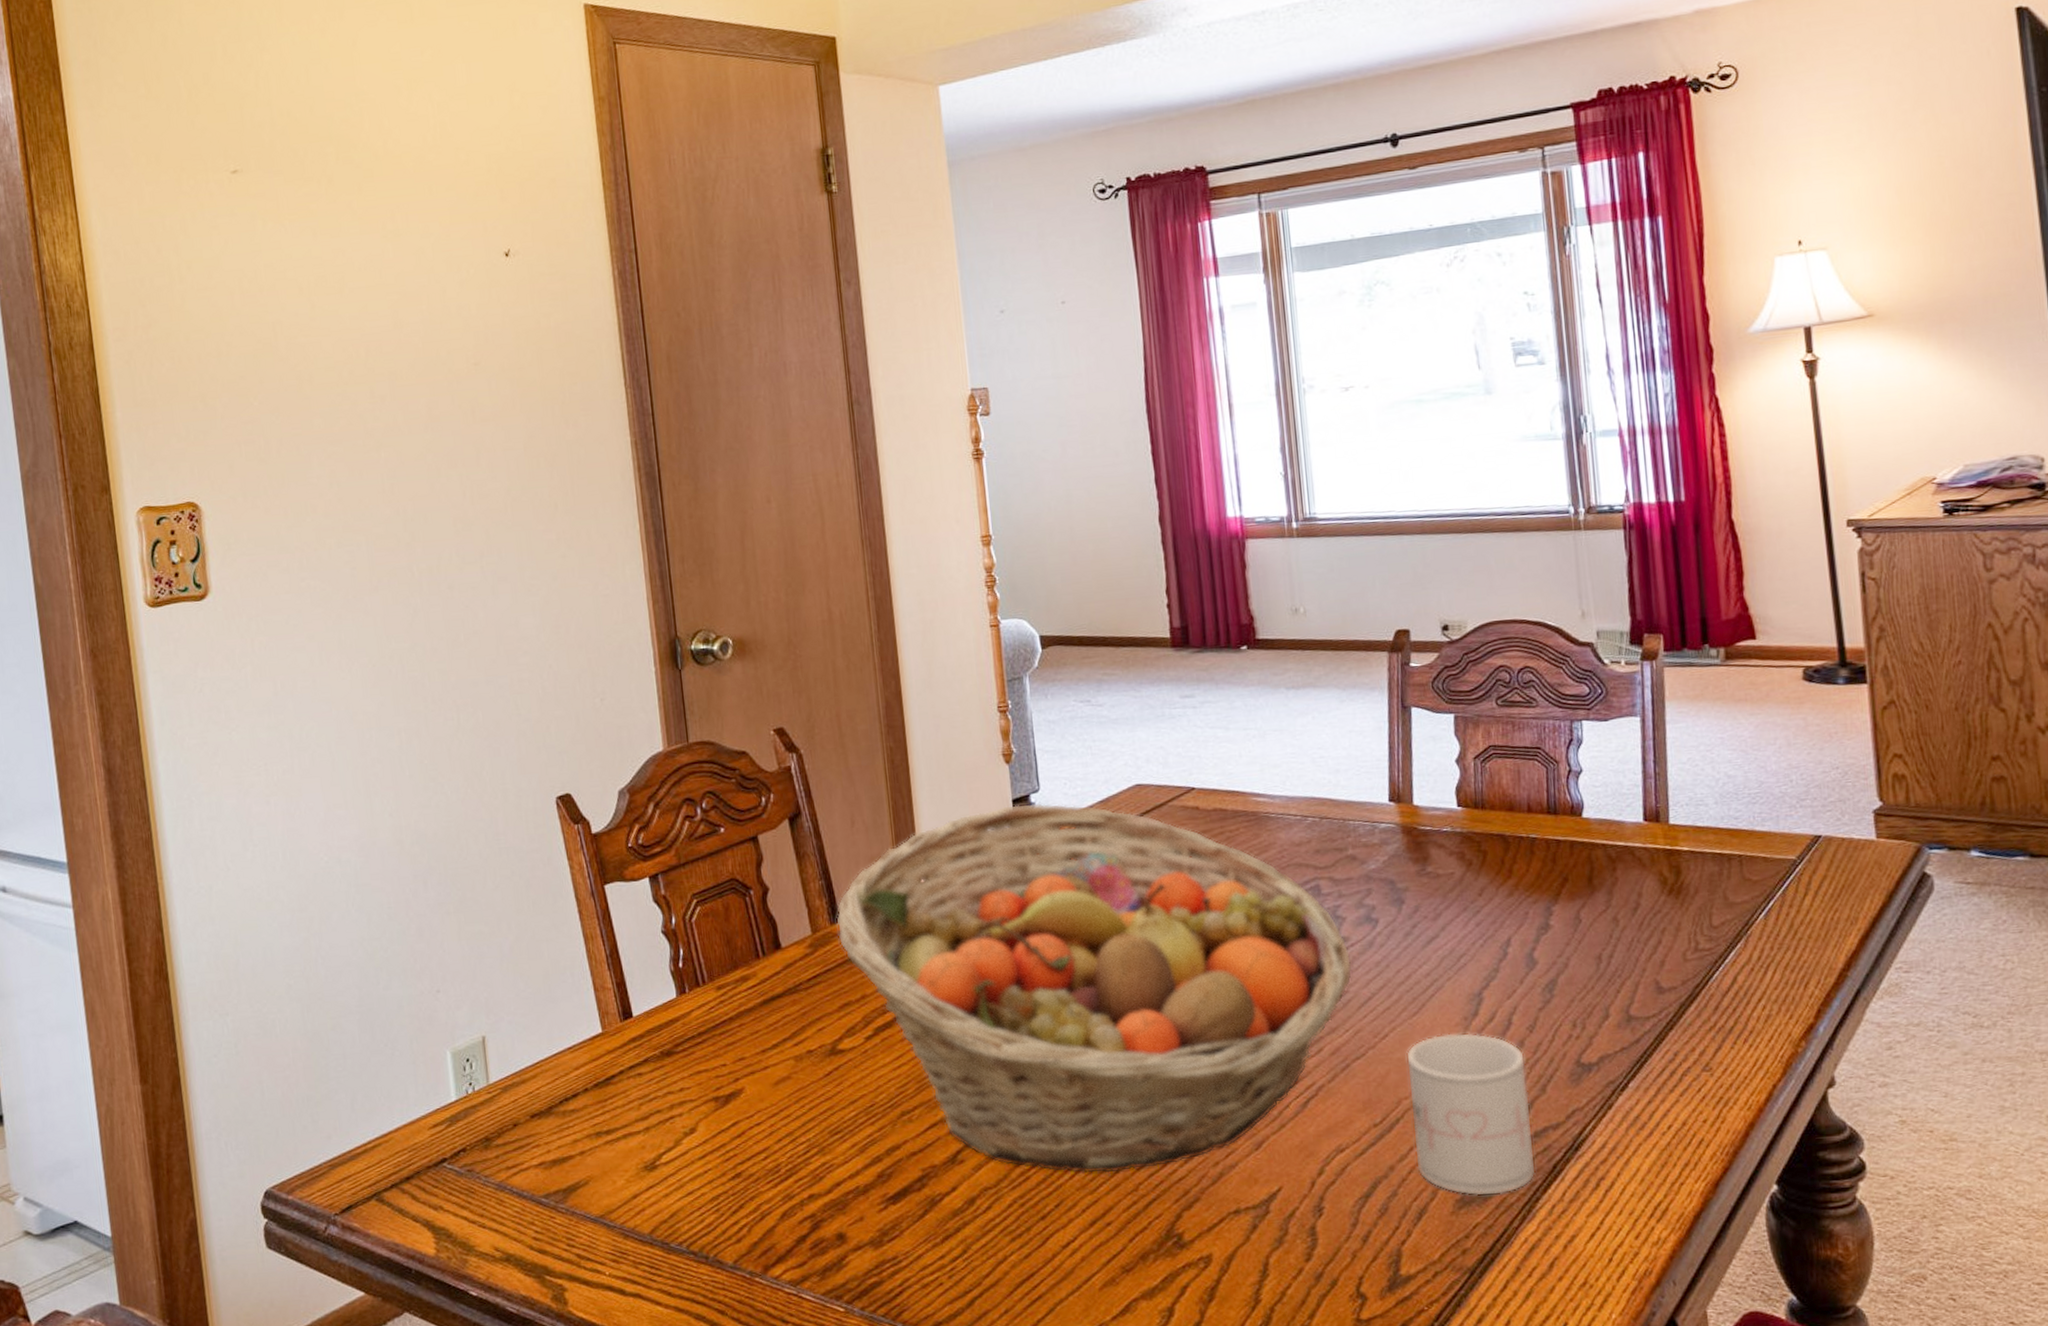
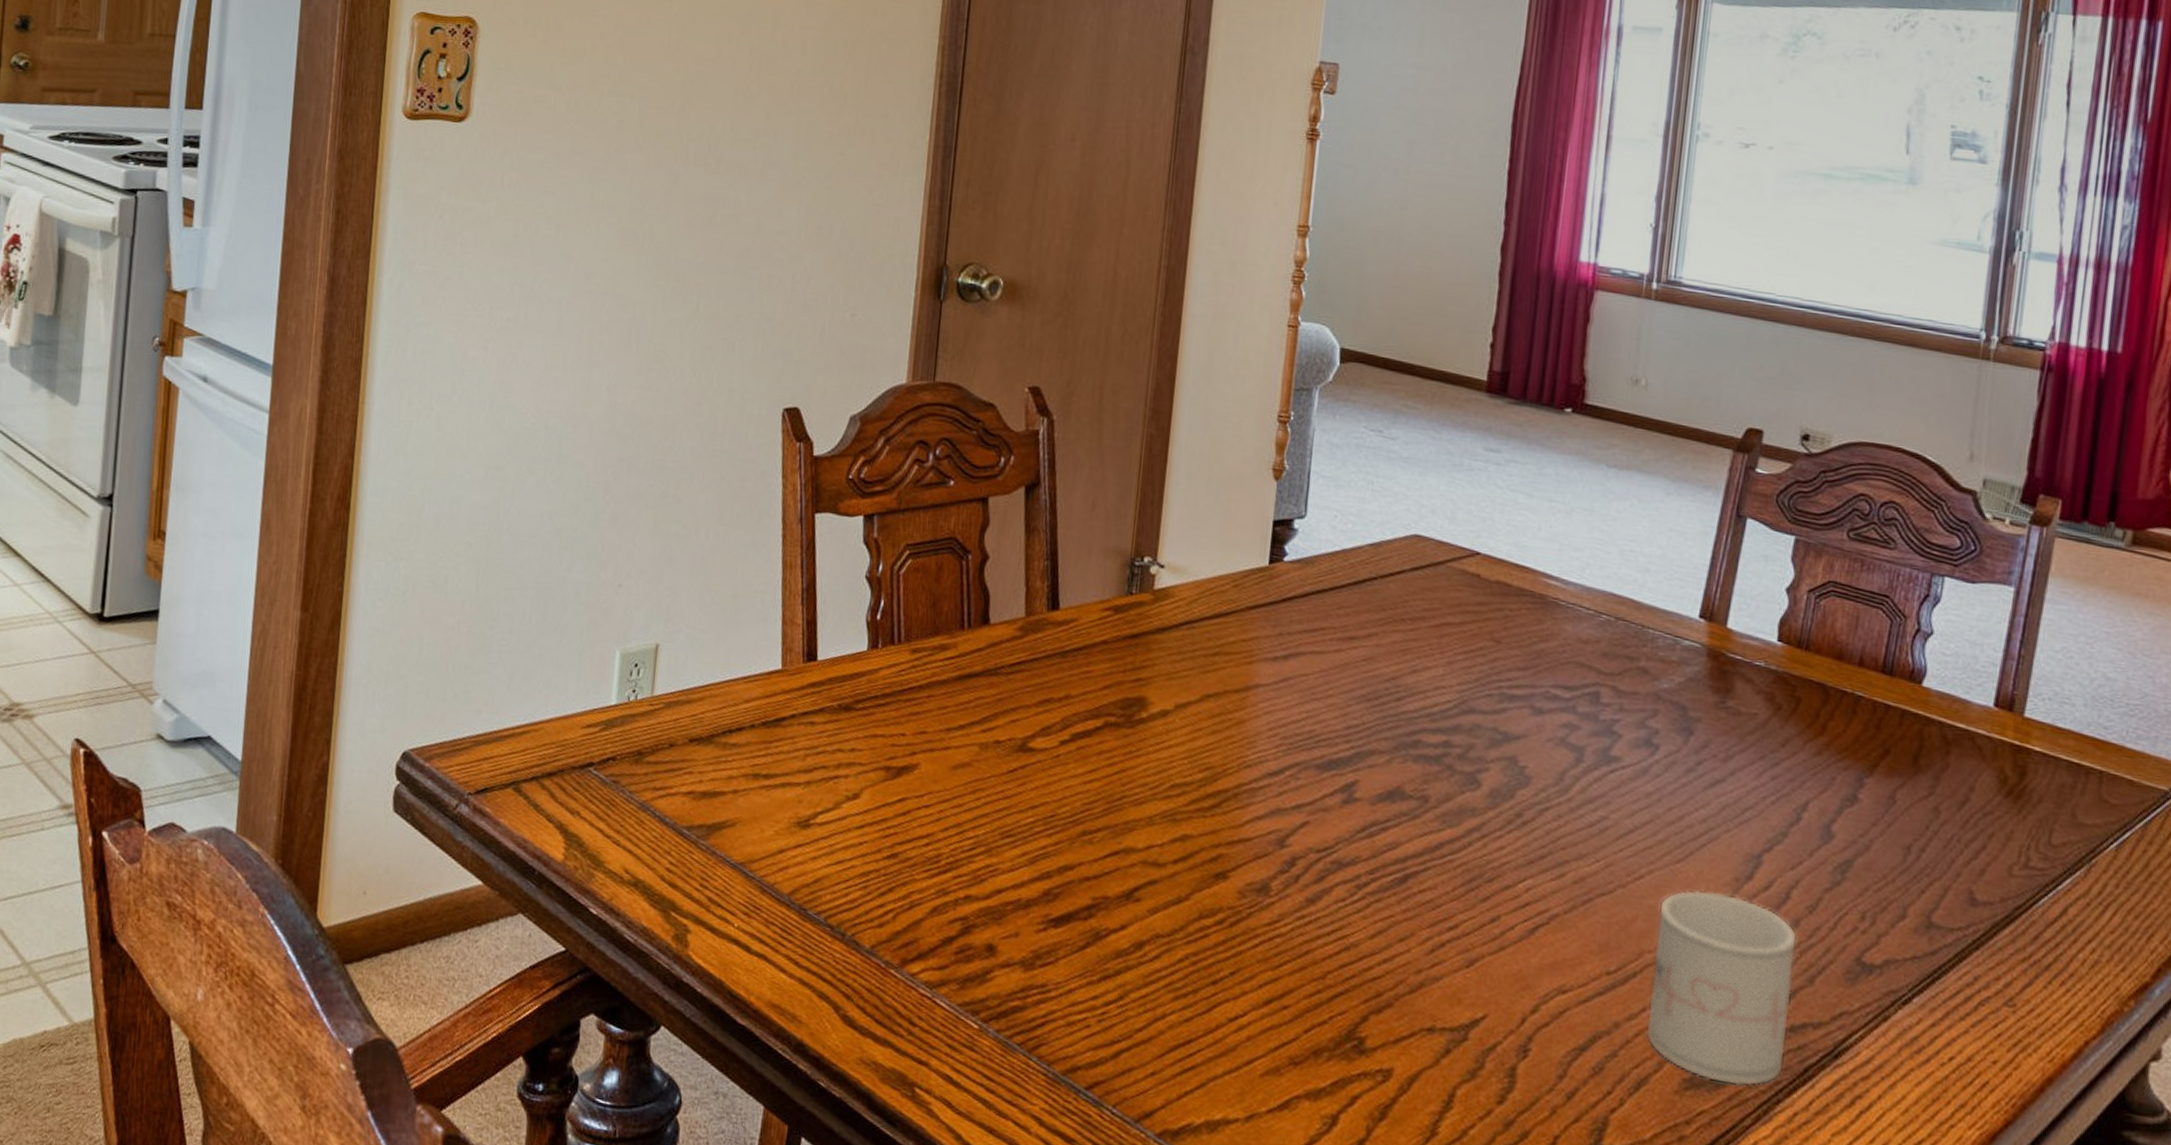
fruit basket: present [836,803,1353,1174] -> none [1052,525,1620,960]

